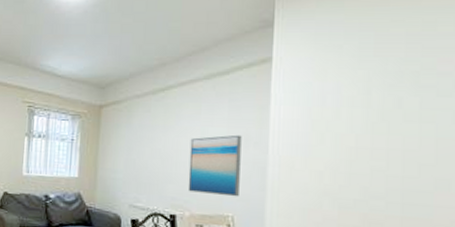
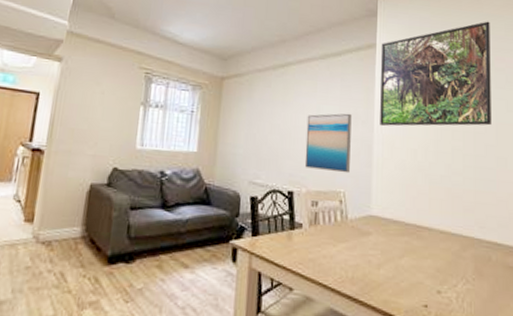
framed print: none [276,15,432,147] -> present [380,21,491,127]

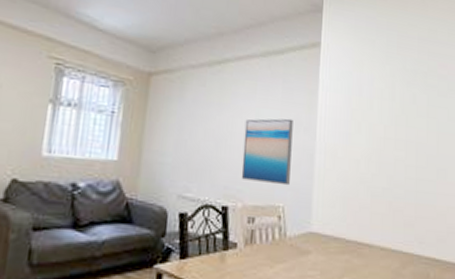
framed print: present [380,21,491,127] -> none [323,24,434,135]

